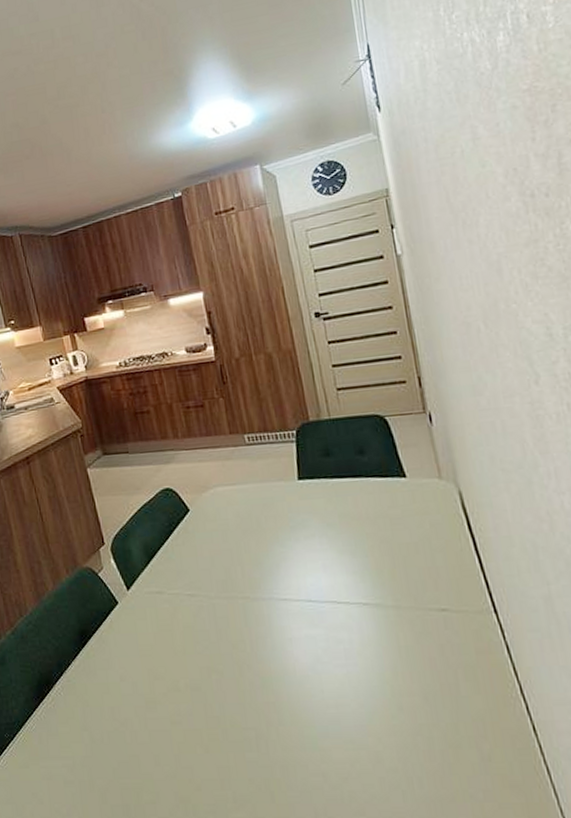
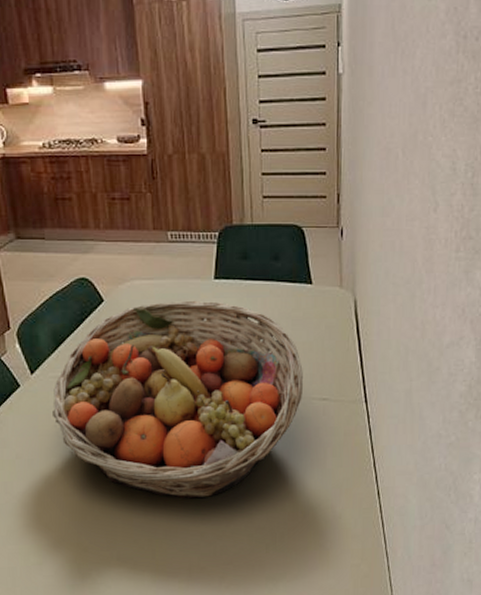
fruit basket: none [150,503,417,729] -> present [53,300,303,498]

